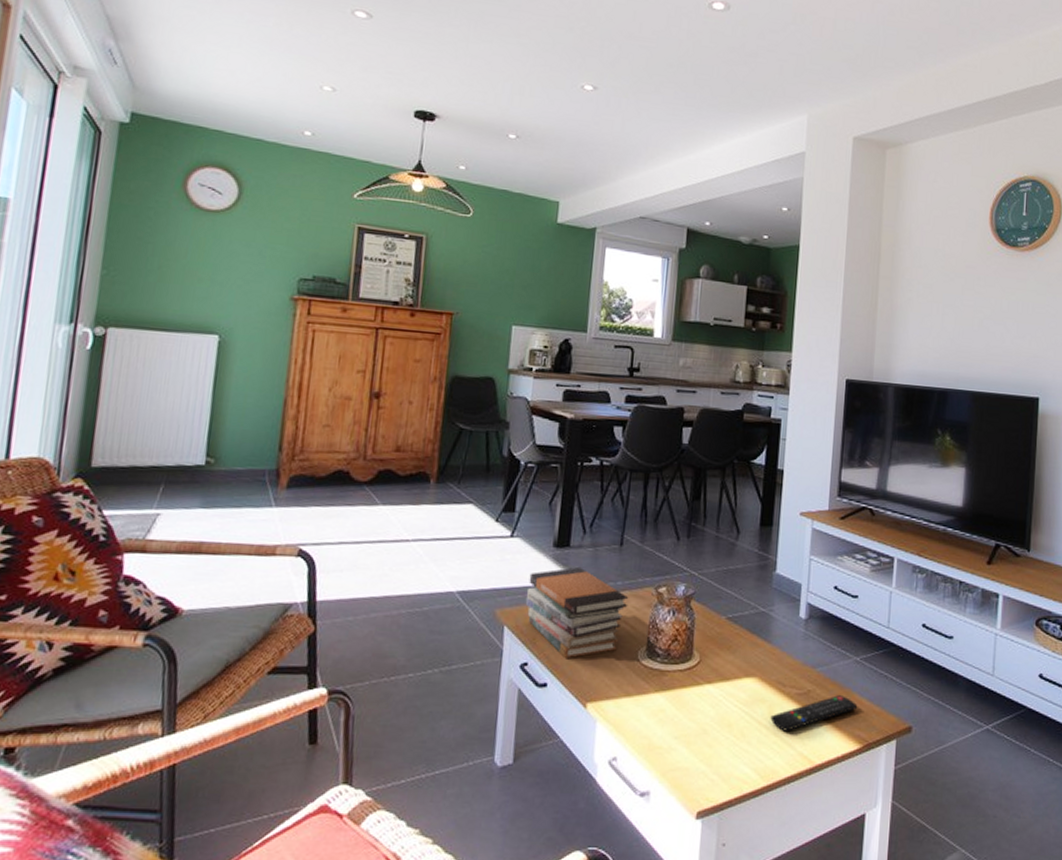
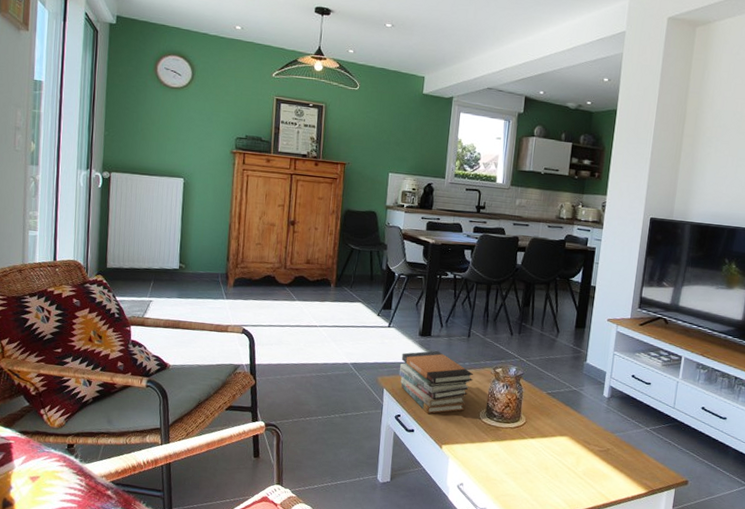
remote control: present [770,695,858,732] -> none [577,454,646,476]

